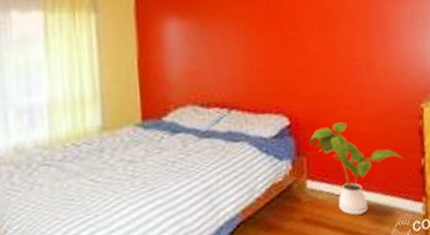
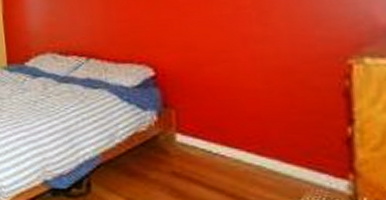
house plant: present [310,122,403,216] -> none [179,76,316,179]

